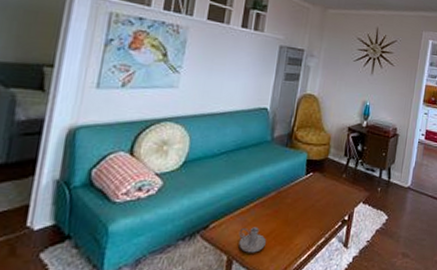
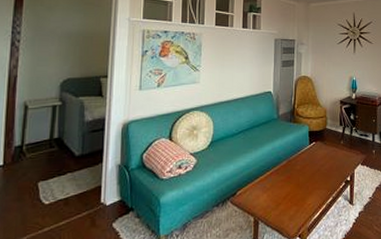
candle holder: present [239,227,266,253] -> none [261,191,283,214]

